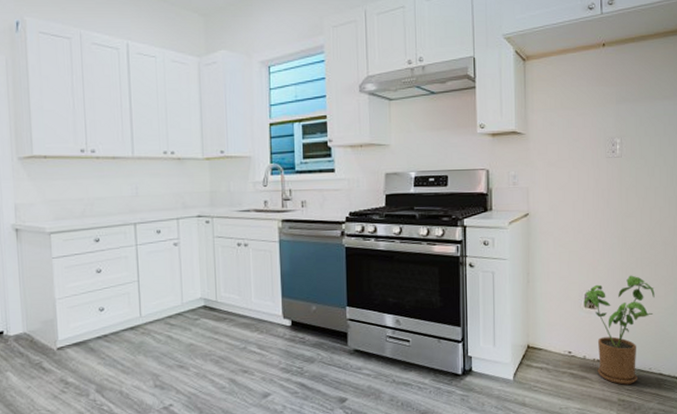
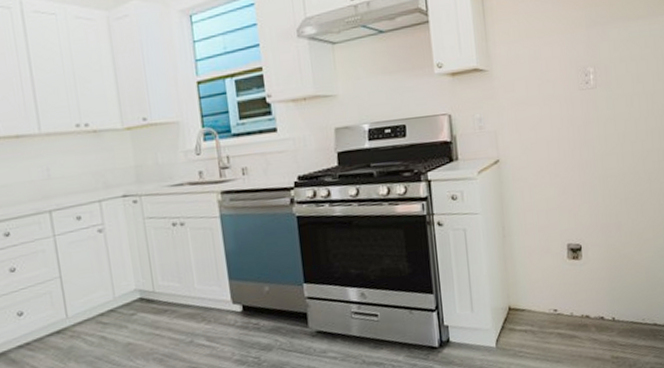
house plant: present [583,275,655,385] -> none [566,218,643,341]

